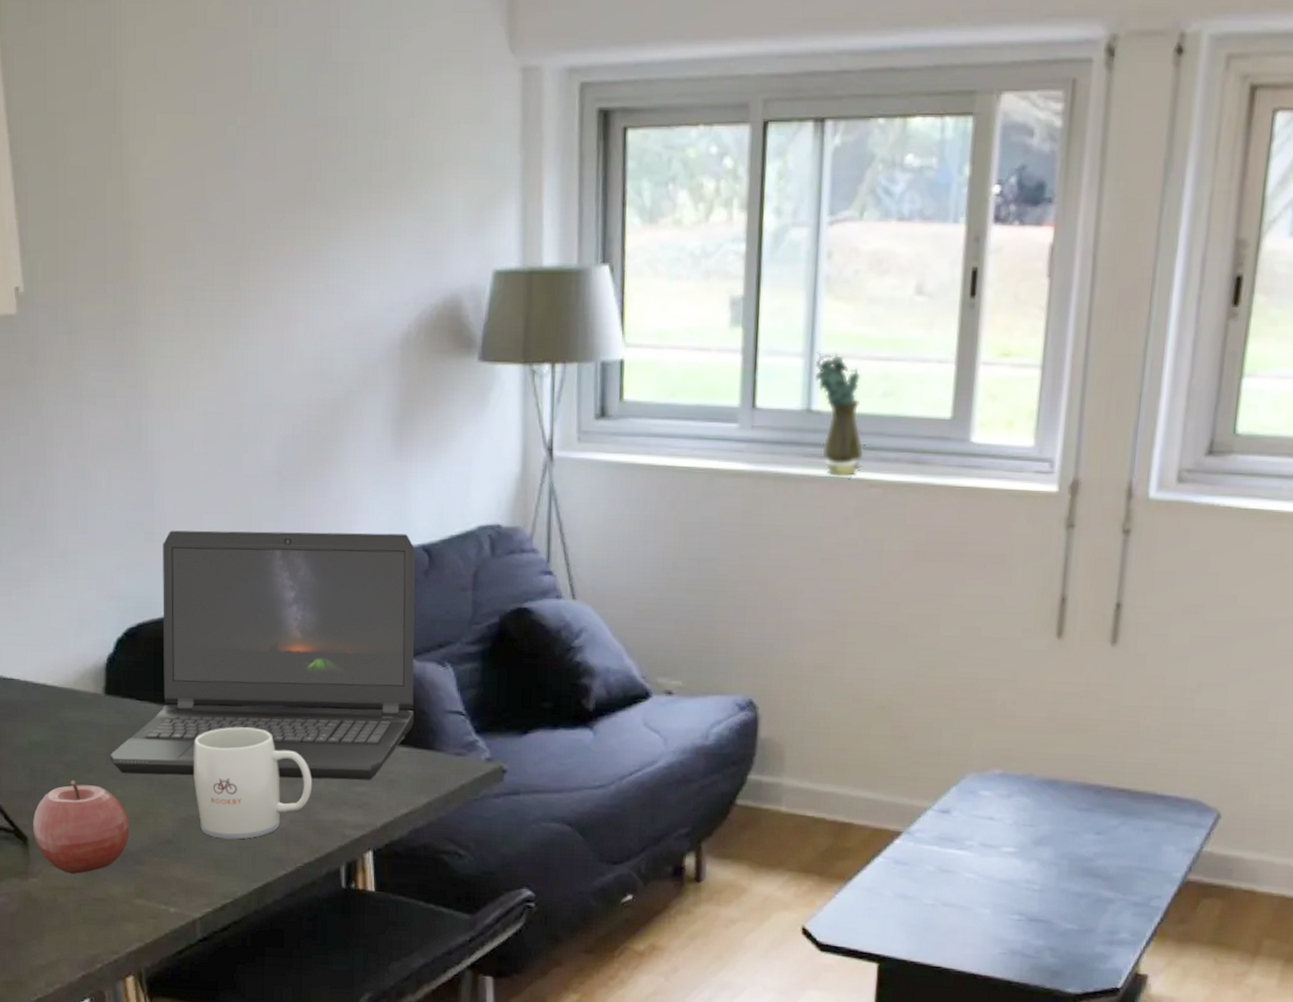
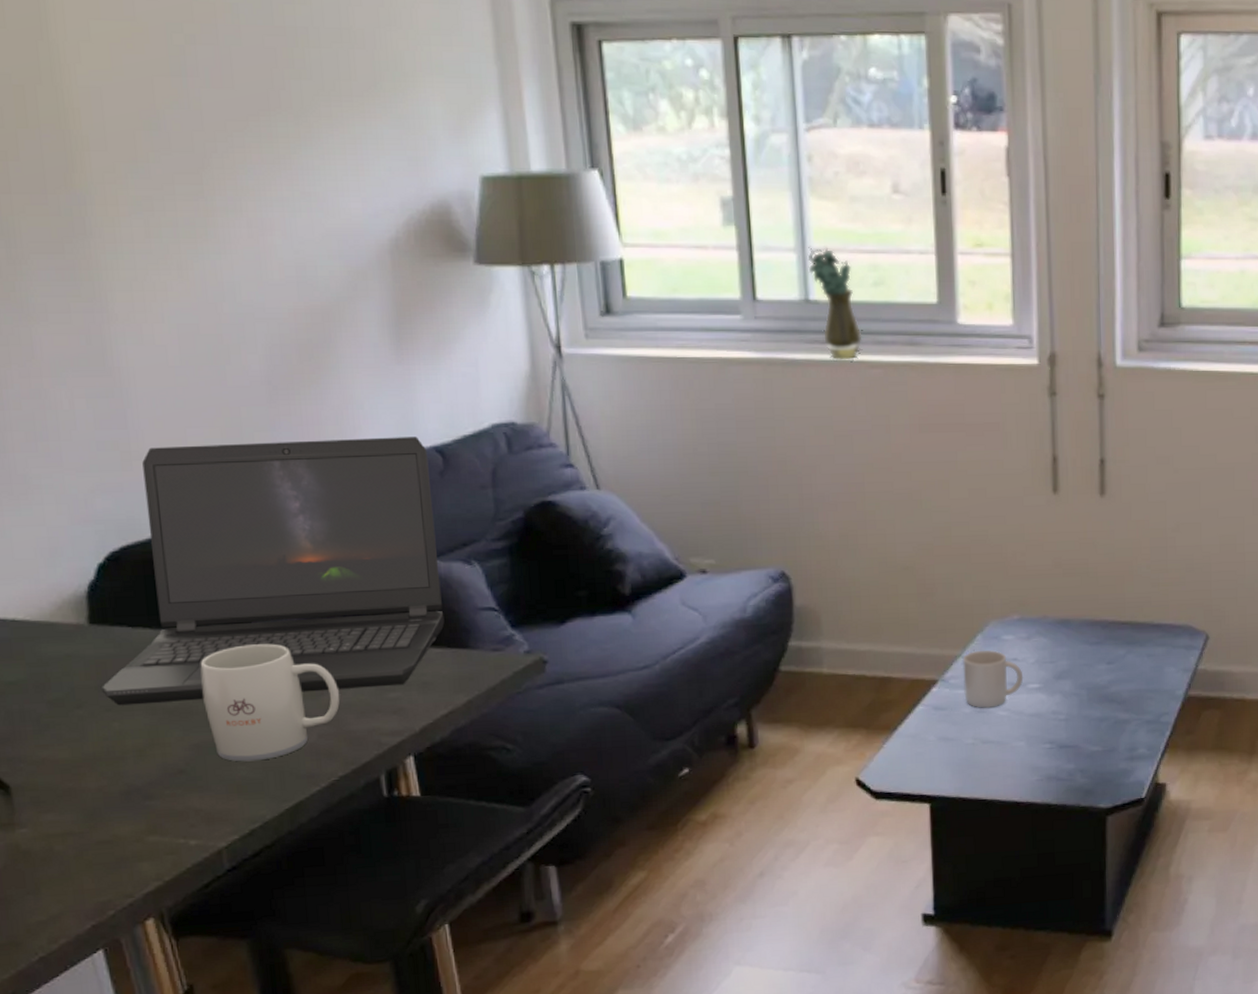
fruit: present [33,779,130,874] -> none [14,718,134,819]
mug: none [929,805,998,869] -> present [963,650,1024,709]

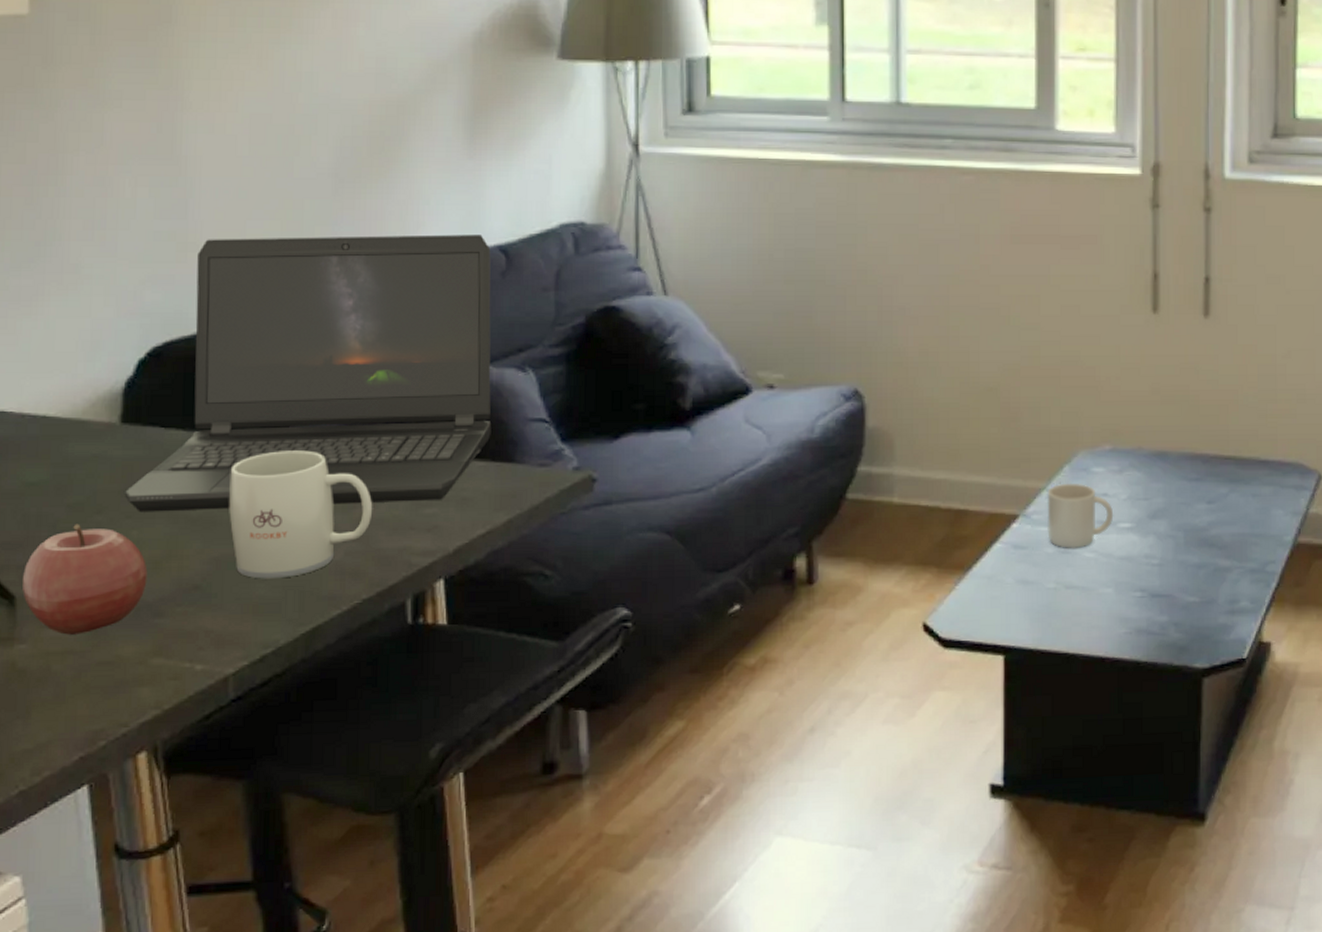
fruit: none [14,718,134,819] -> present [23,523,148,635]
vase: present [808,247,862,360] -> none [901,48,954,166]

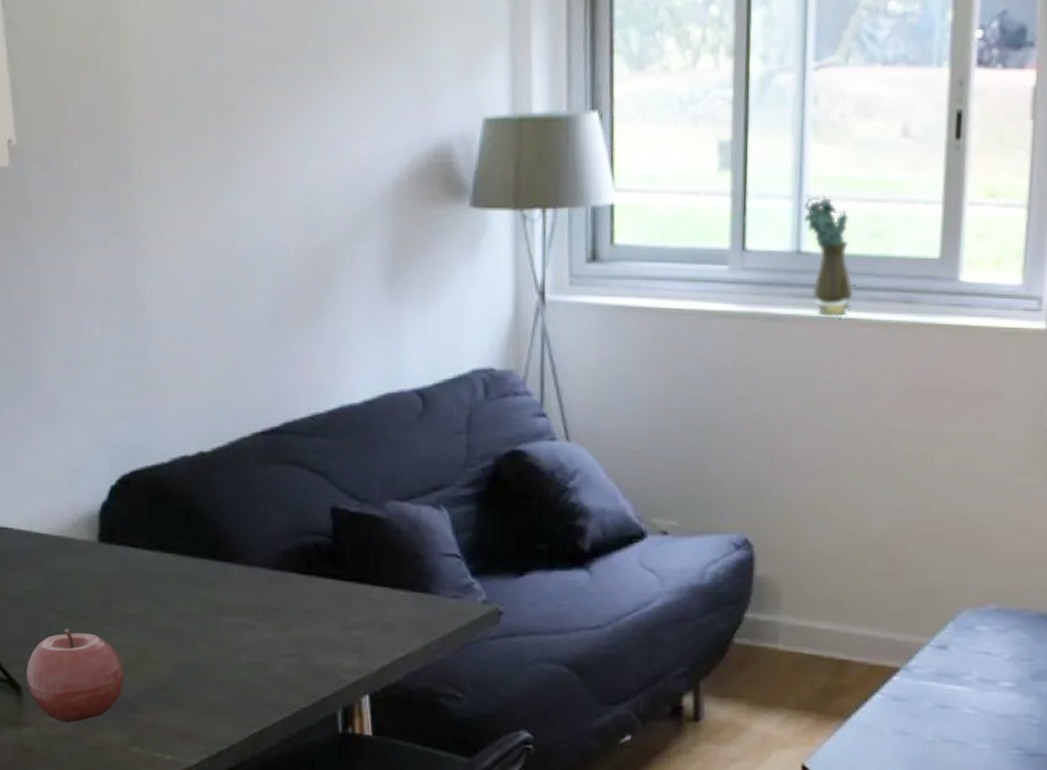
laptop computer: present [125,234,492,513] -> none [104,377,410,624]
mug: present [229,450,373,579] -> none [188,573,308,686]
vase: none [901,48,954,166] -> present [803,194,854,317]
mug: present [1047,484,1114,549] -> none [928,640,996,705]

